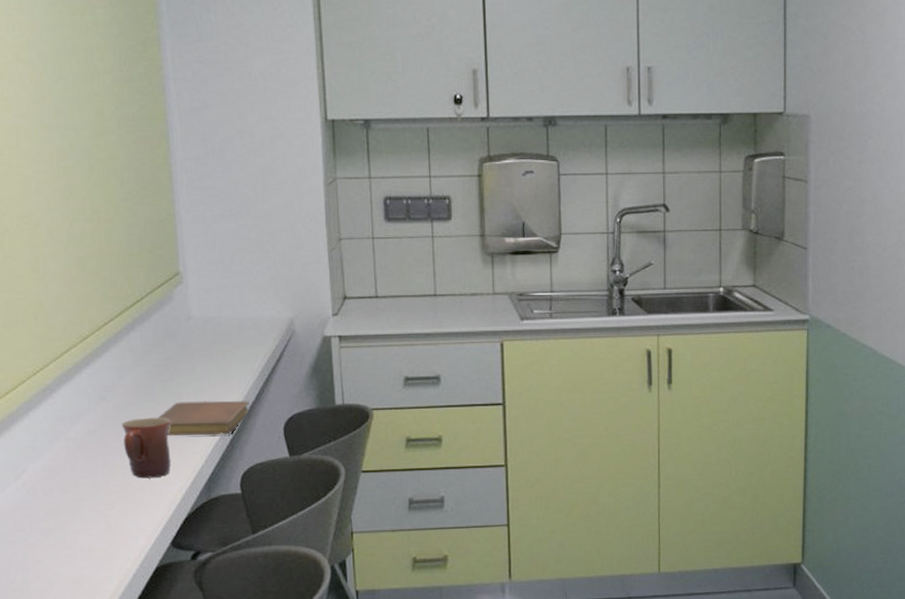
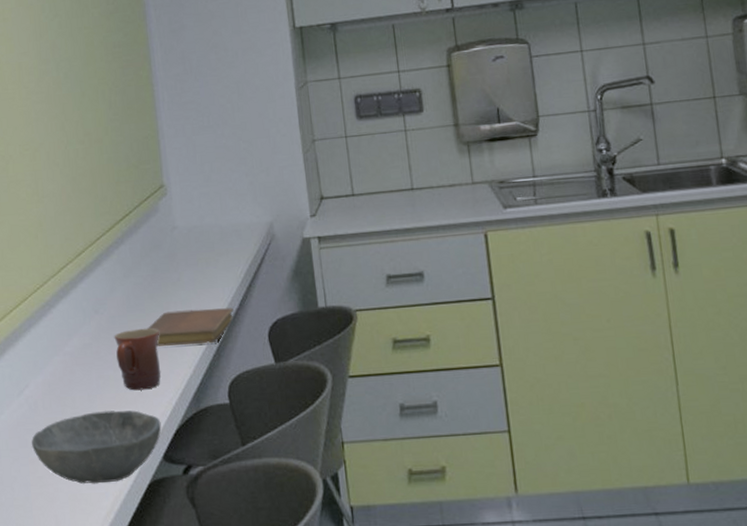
bowl: none [30,497,170,569] -> present [32,410,162,485]

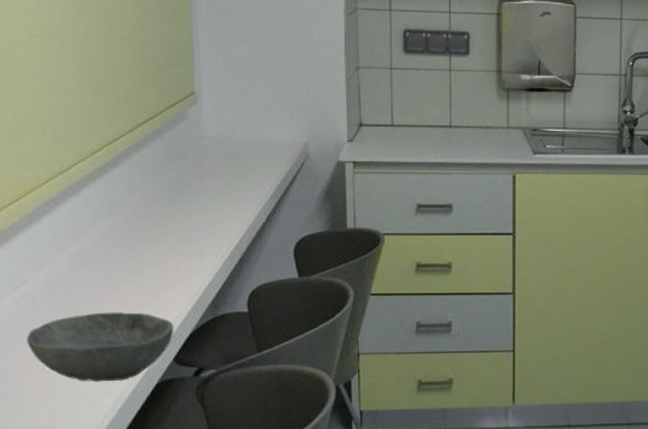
mug: present [114,328,161,391] -> none [128,233,179,294]
notebook: present [147,307,234,346] -> none [165,219,260,254]

